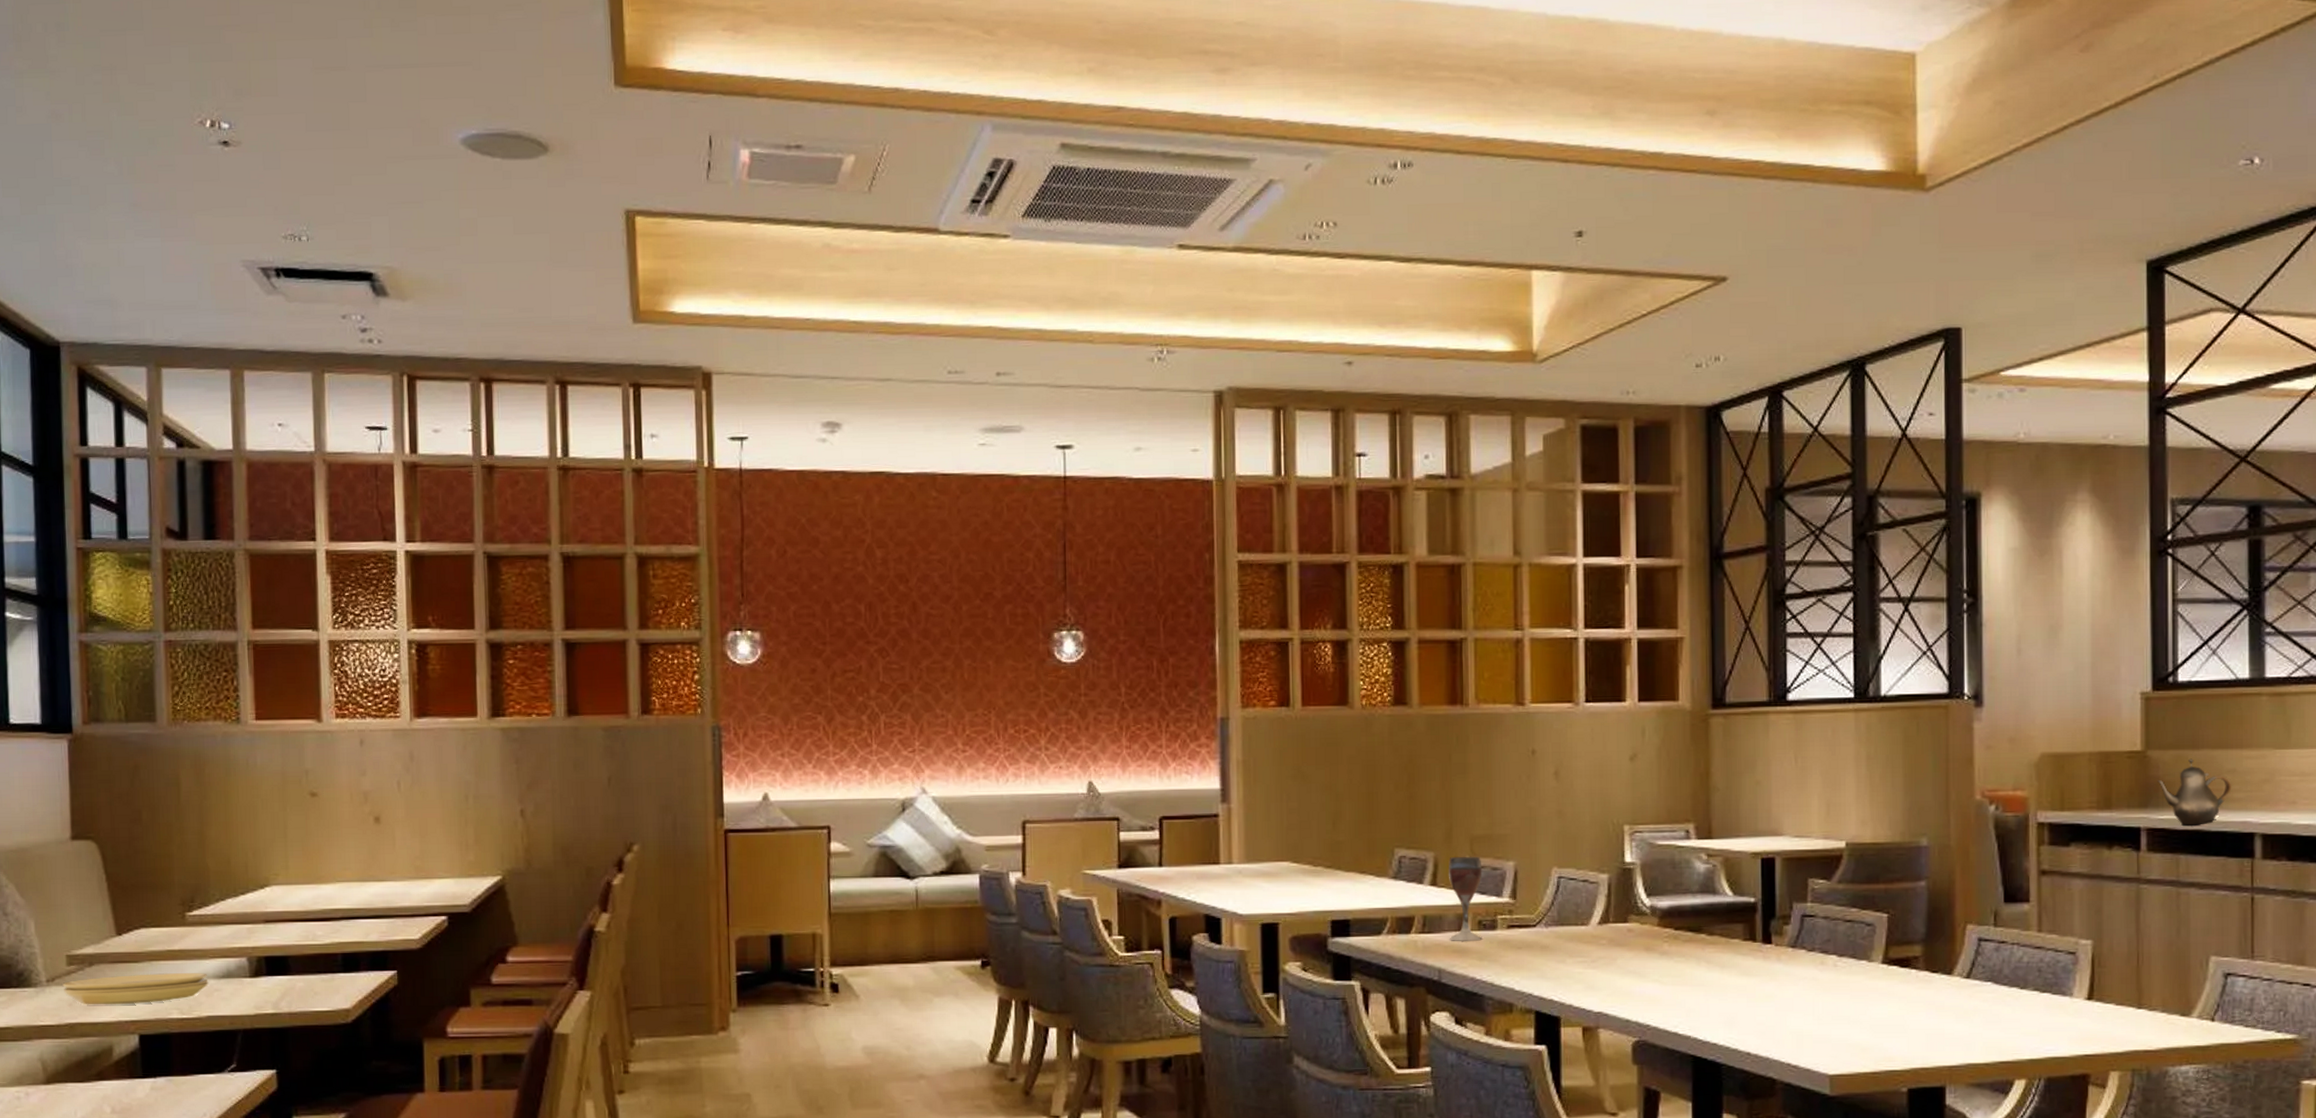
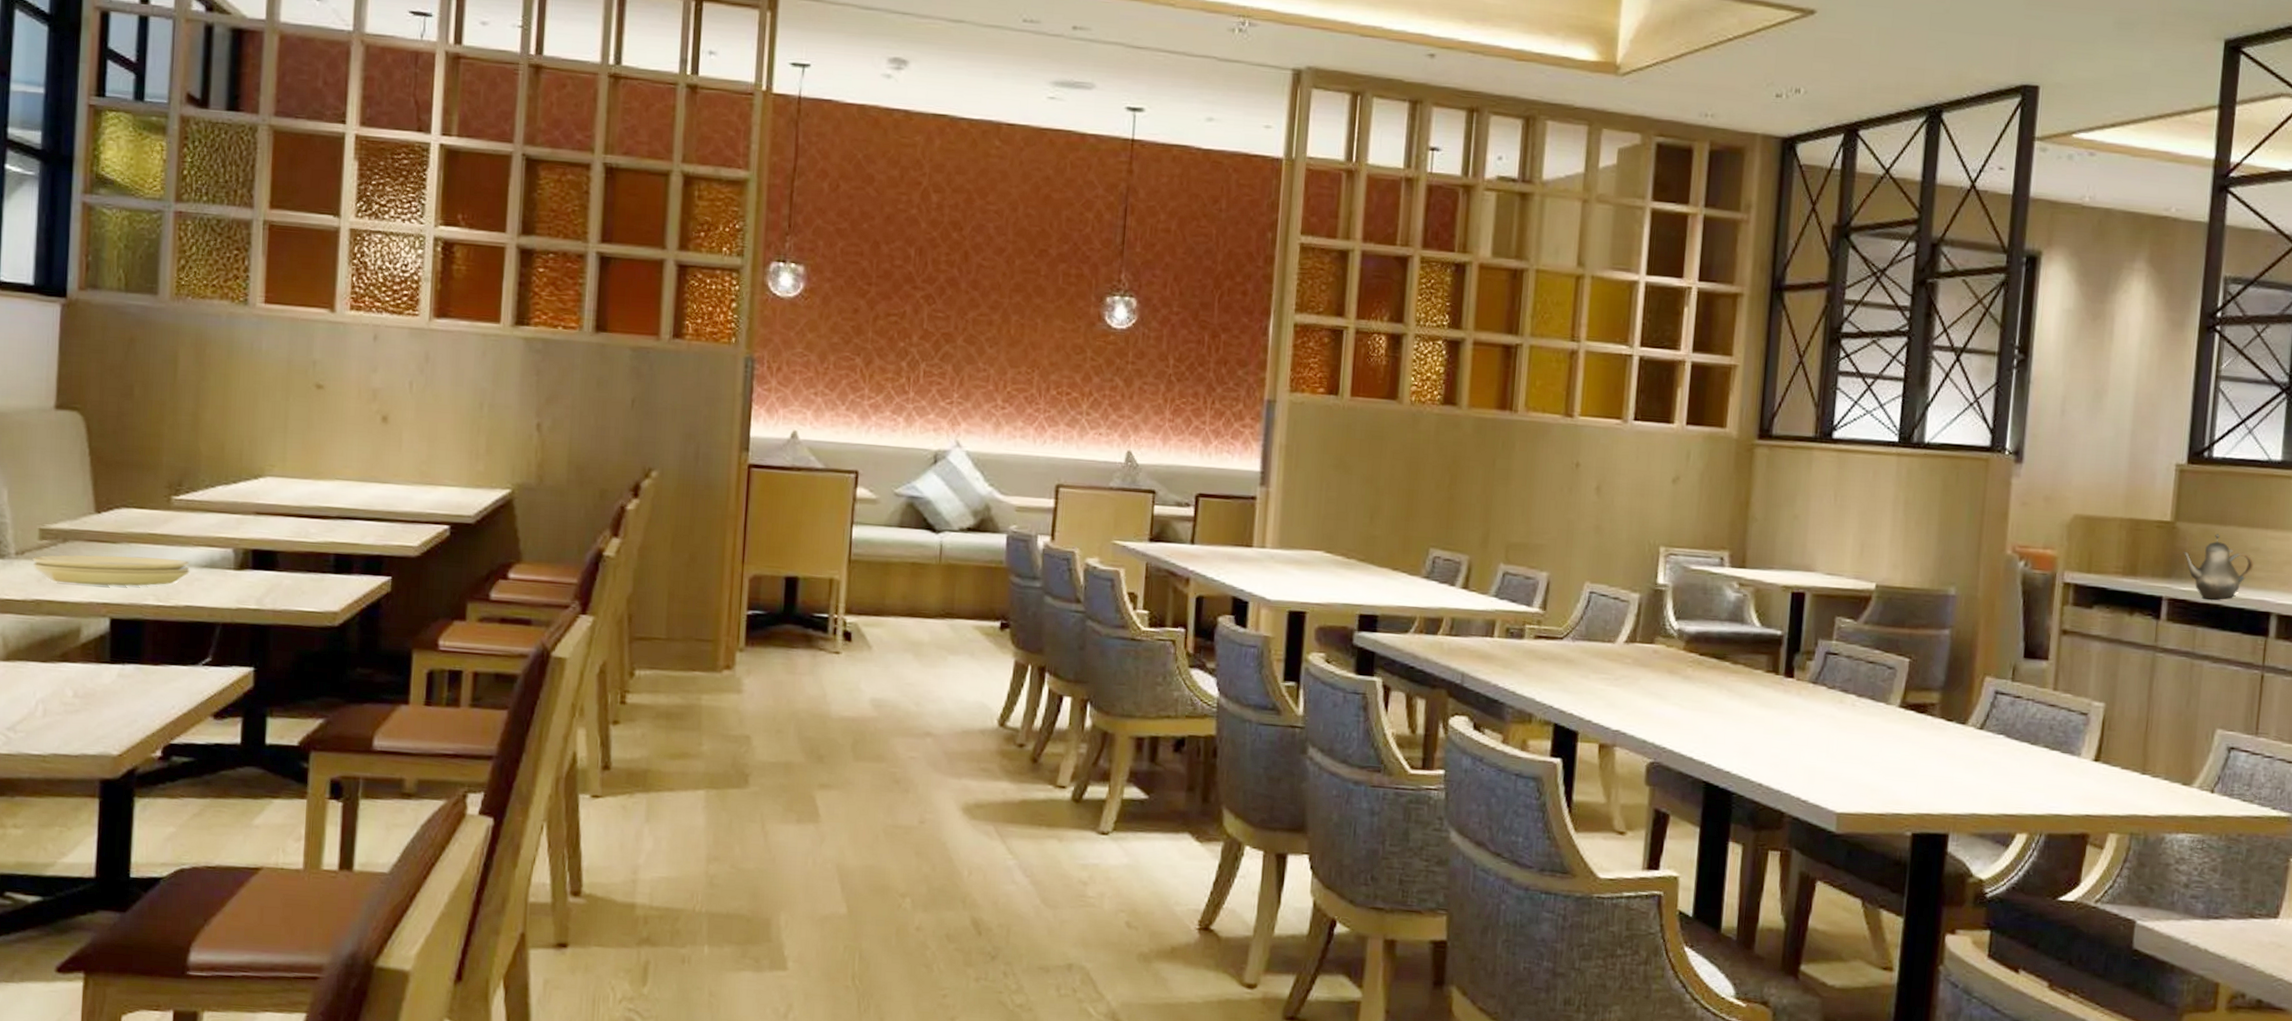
cup: present [1449,856,1482,942] -> none [1475,561,1516,649]

